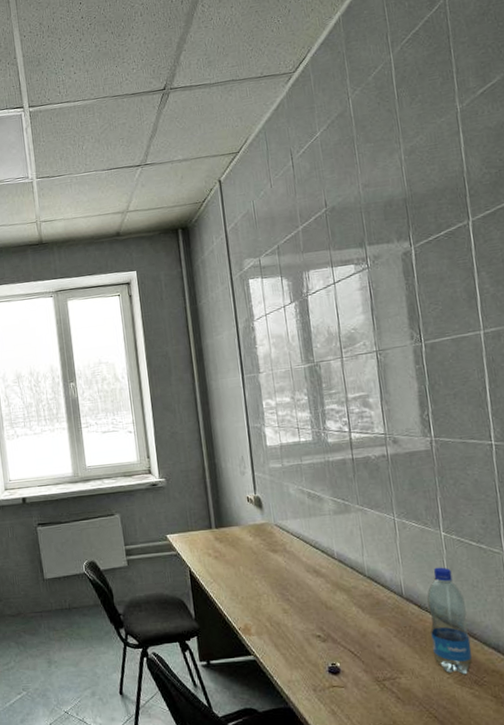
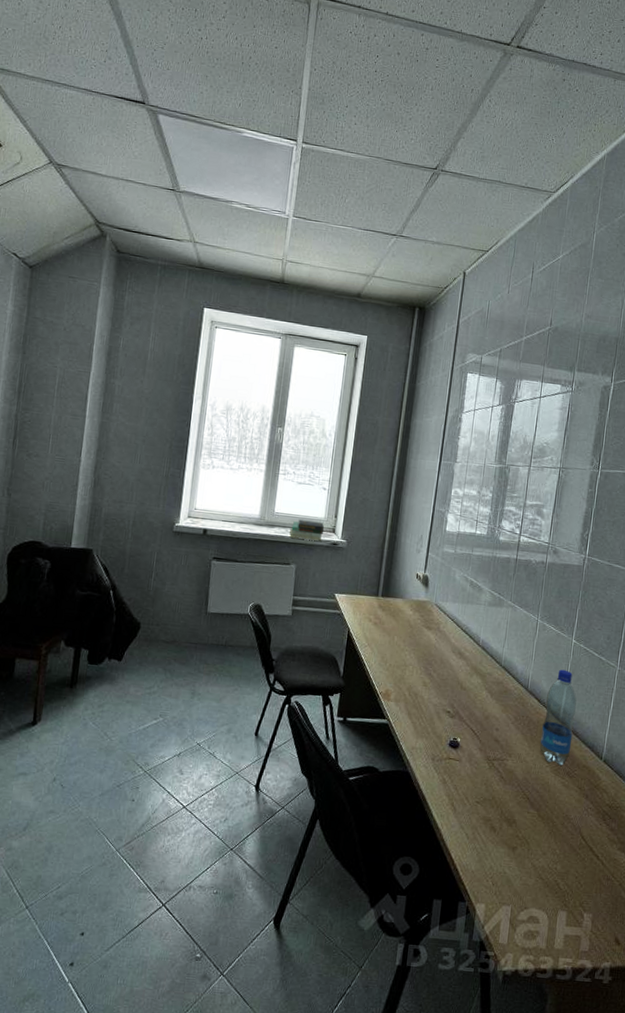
books: none [106,466,140,488] -> present [289,519,324,541]

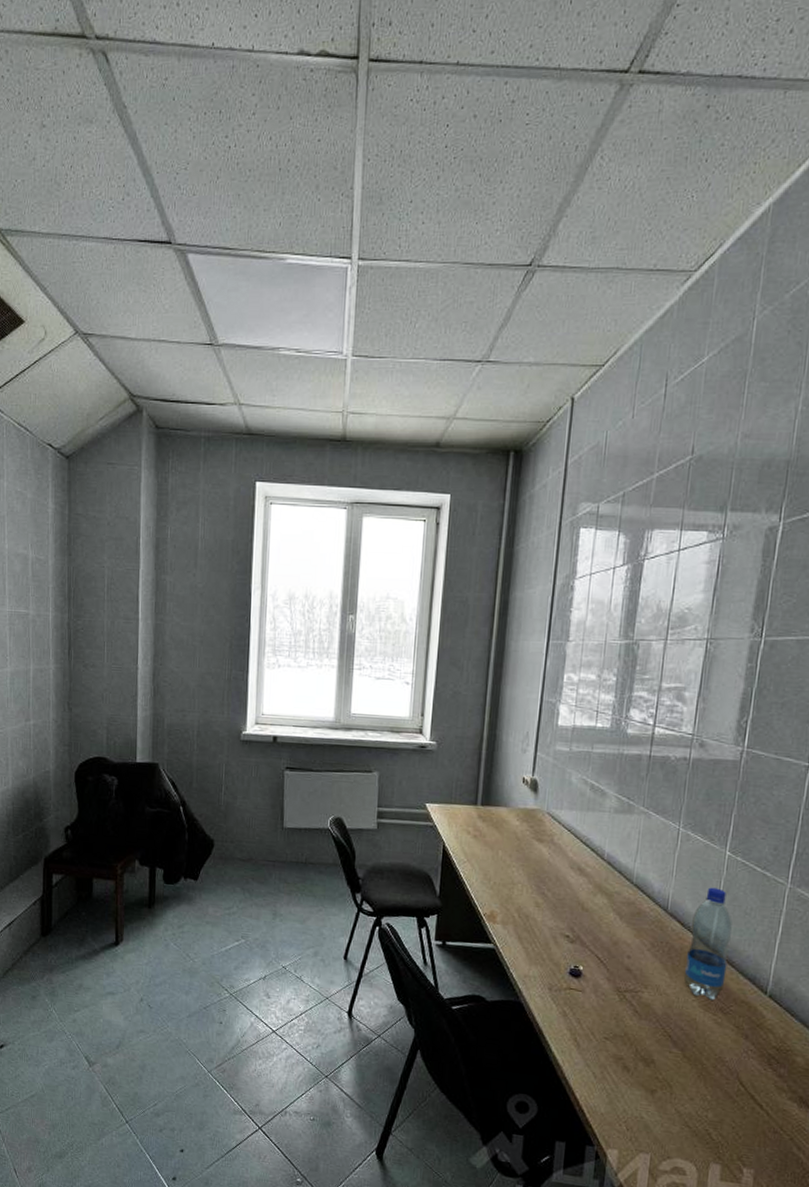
books: present [289,519,324,541] -> none [369,720,410,744]

